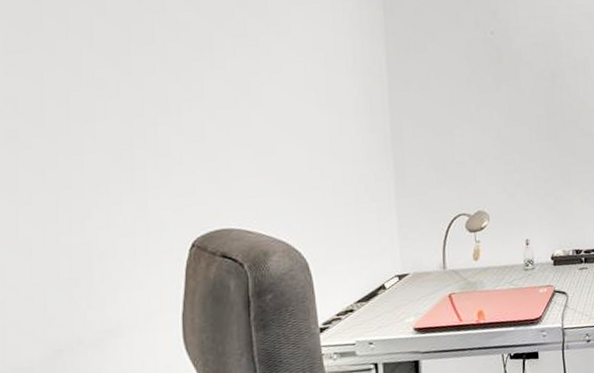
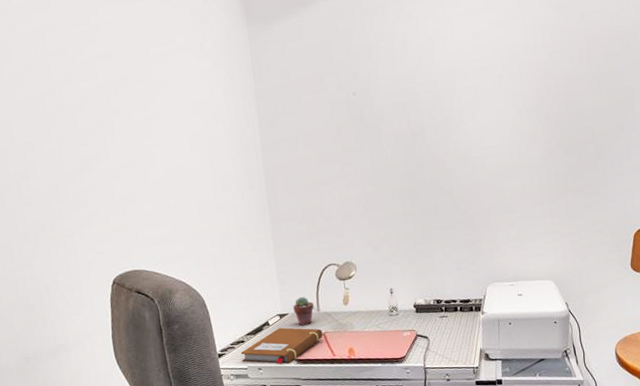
notebook: none [348,289,449,337] -> present [240,327,323,364]
potted succulent: none [415,253,440,288] -> present [293,297,314,326]

